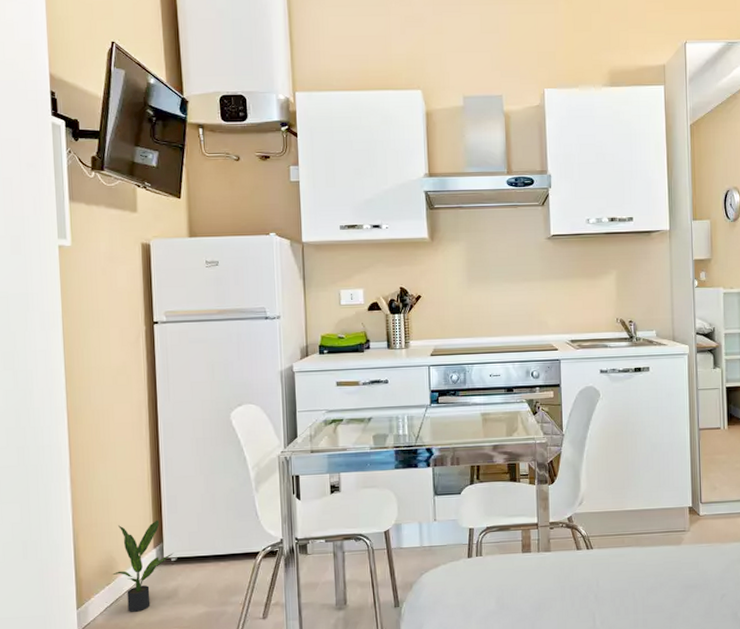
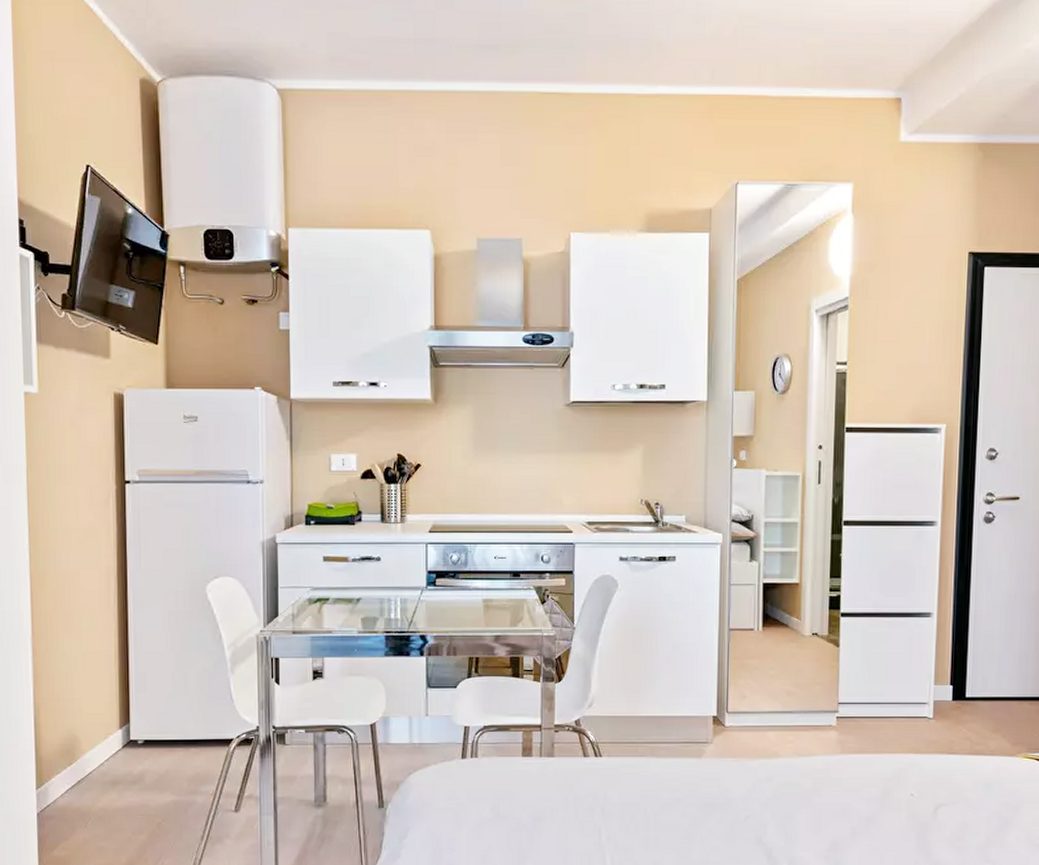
potted plant: present [112,519,174,612] -> none [75,698,141,796]

